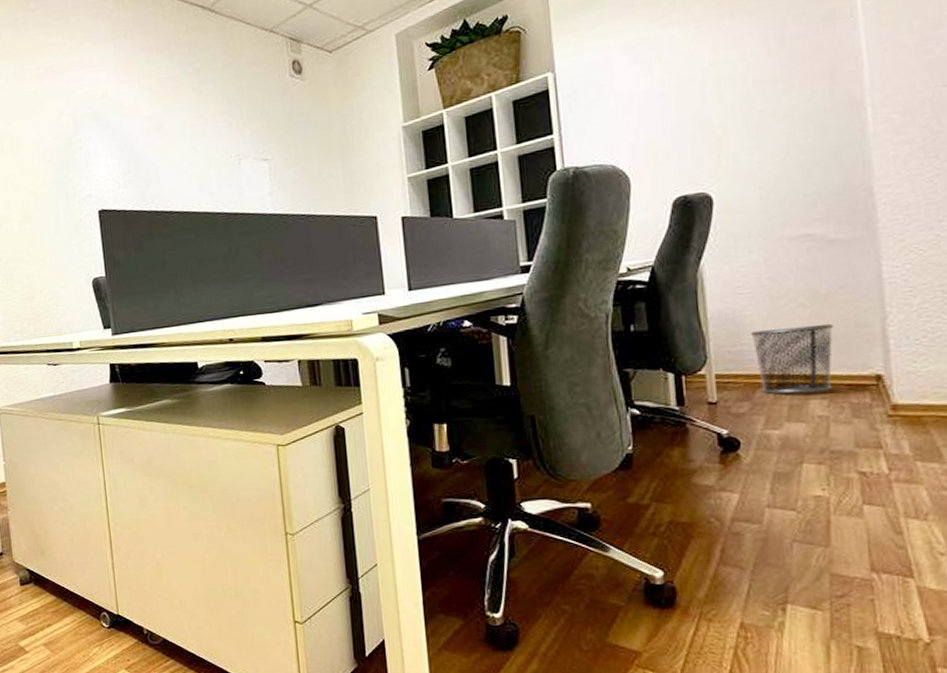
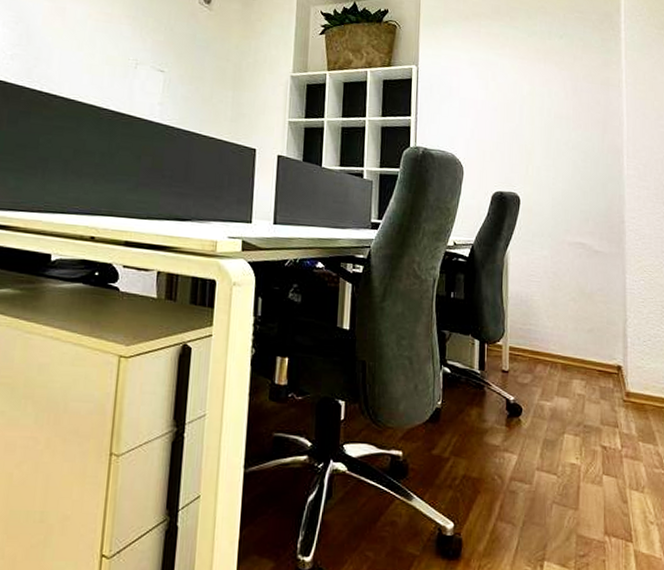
waste bin: present [750,324,835,394] -> none [537,315,593,374]

